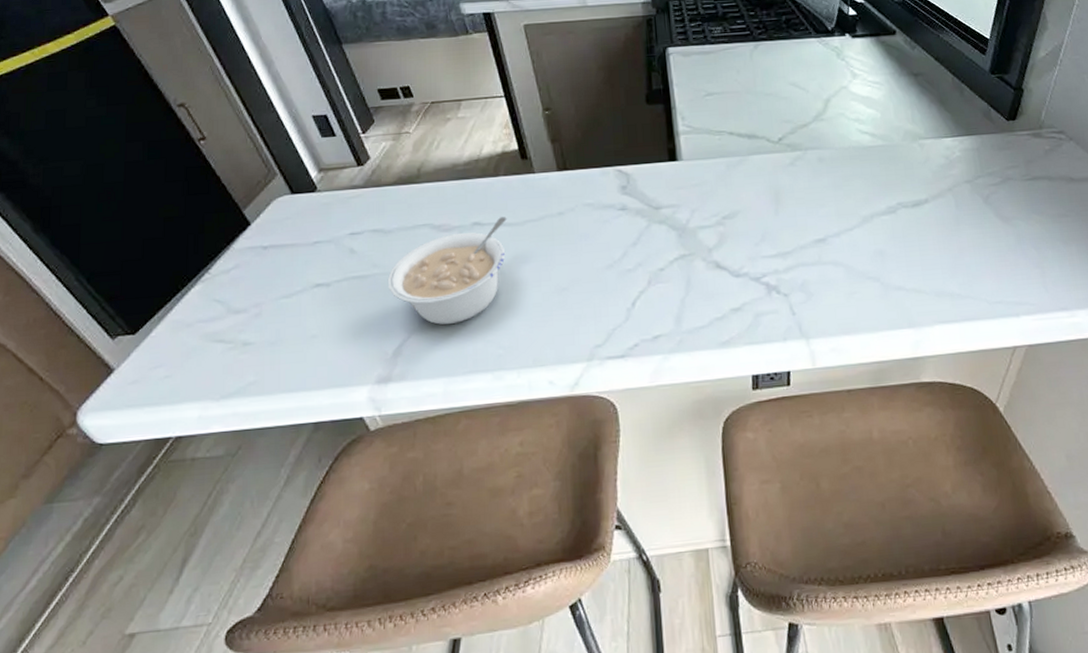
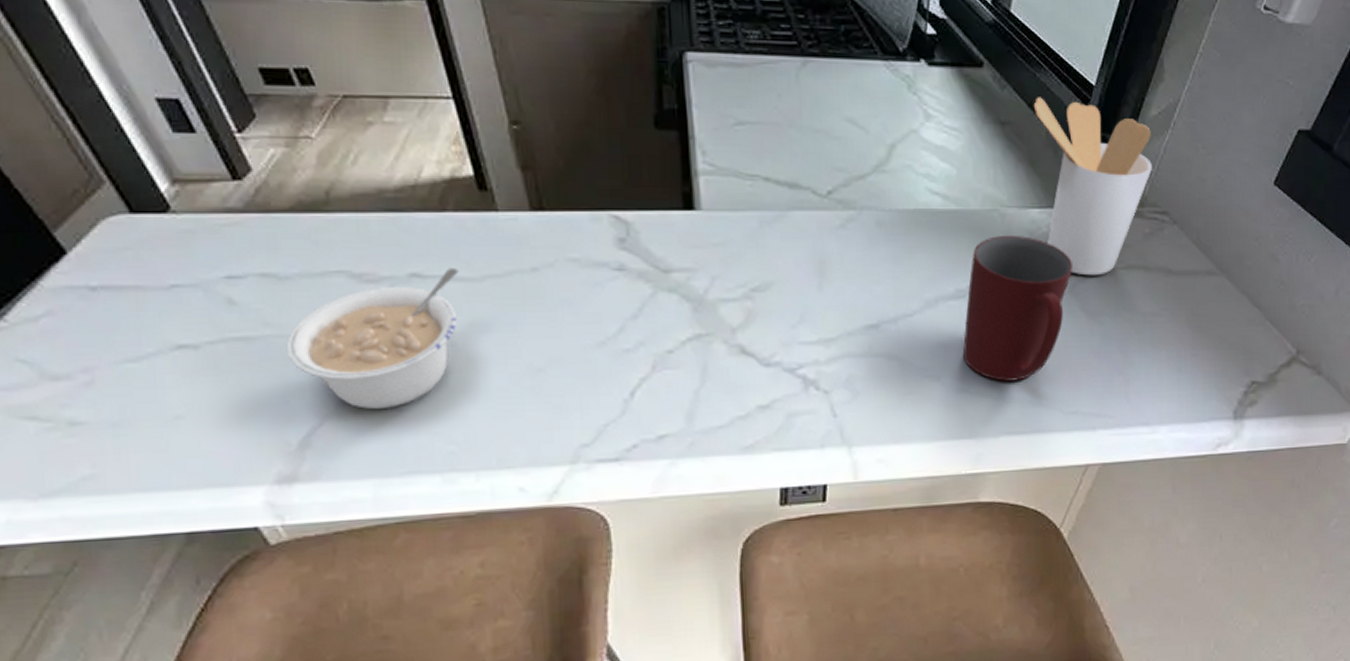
mug: none [896,160,985,279] -> present [962,236,1072,382]
utensil holder: none [939,52,1046,188] -> present [1033,97,1152,276]

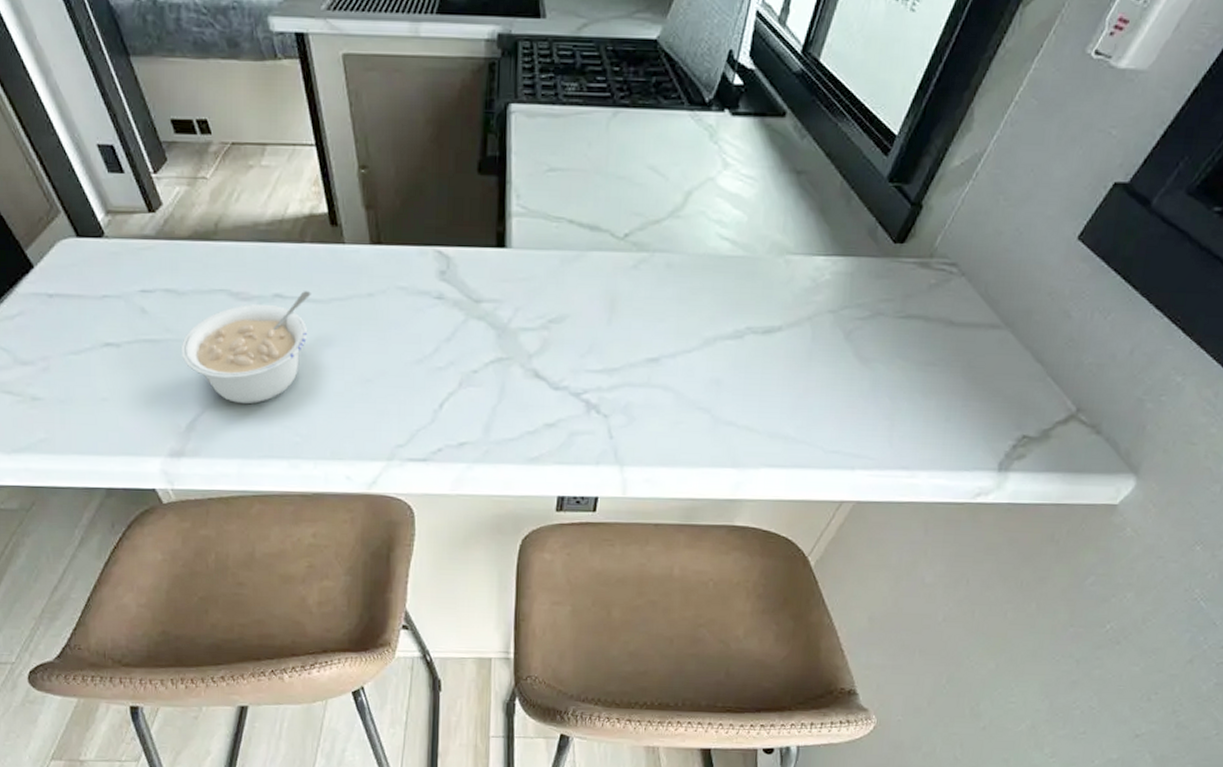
mug: present [962,236,1072,382] -> none [733,281,852,419]
utensil holder: present [1033,97,1152,276] -> none [829,146,951,324]

